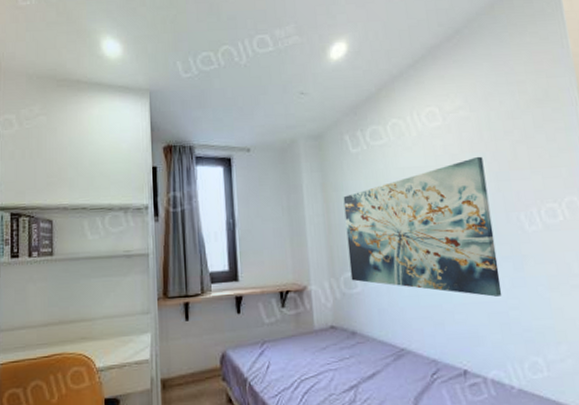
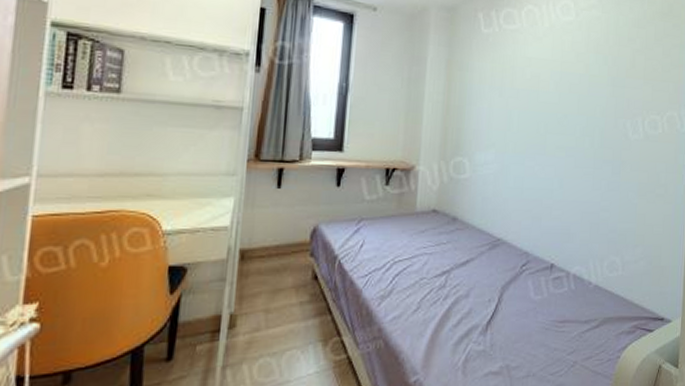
wall art: present [343,156,502,297] -> none [461,58,605,197]

